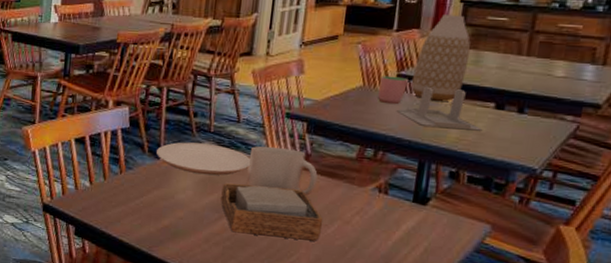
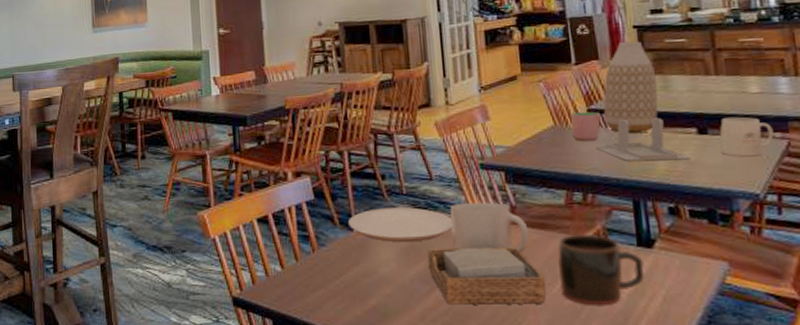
mug: none [334,185,415,249] -> present [557,235,644,305]
mug: none [512,96,567,135] -> present [719,116,774,157]

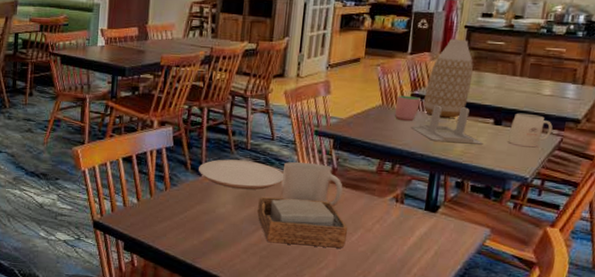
mug: present [557,235,644,305] -> none [357,196,427,254]

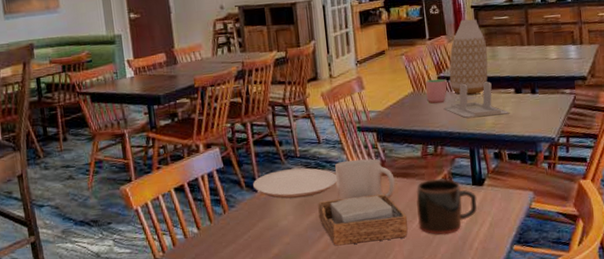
mug: none [357,196,427,254] -> present [416,178,477,235]
mug: present [508,113,553,148] -> none [529,78,565,110]

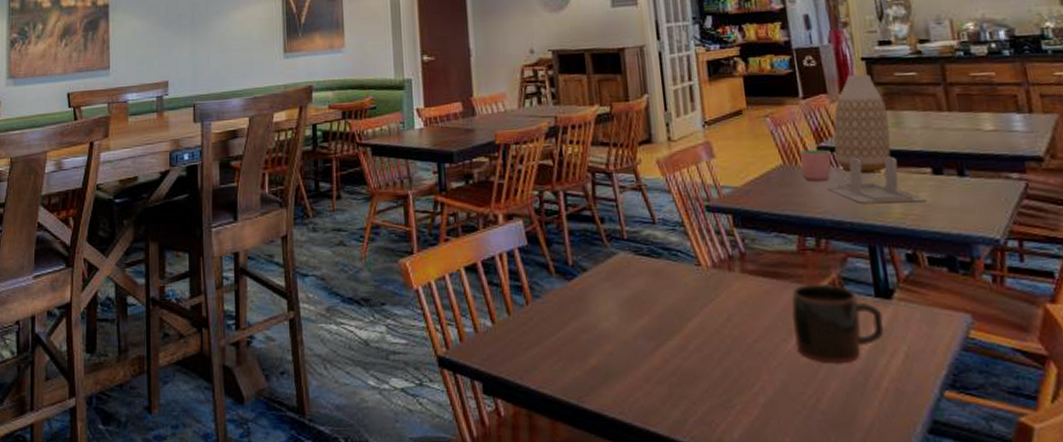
plate: present [253,168,337,199] -> none [565,254,678,294]
napkin holder: present [318,194,408,246] -> none [651,297,781,364]
cup: present [335,158,396,201] -> none [675,248,761,305]

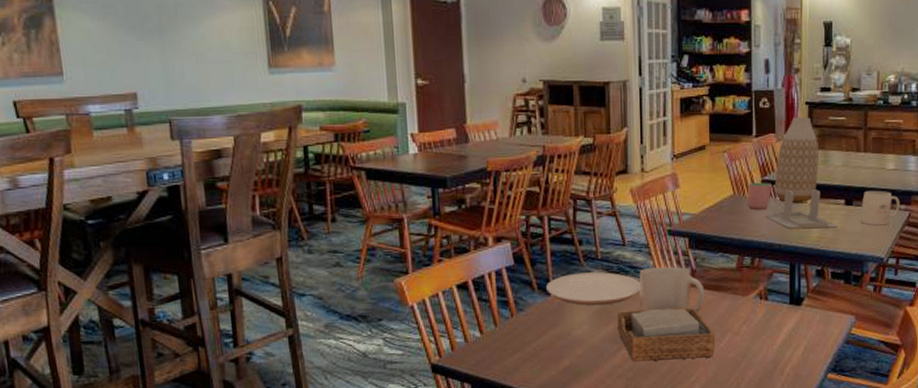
plate: none [565,254,678,294] -> present [546,272,640,306]
napkin holder: none [651,297,781,364] -> present [616,307,716,362]
cup: none [675,248,761,305] -> present [639,266,705,312]
mug: present [790,284,884,363] -> none [726,295,793,356]
mug: none [955,156,1011,200] -> present [861,190,900,226]

